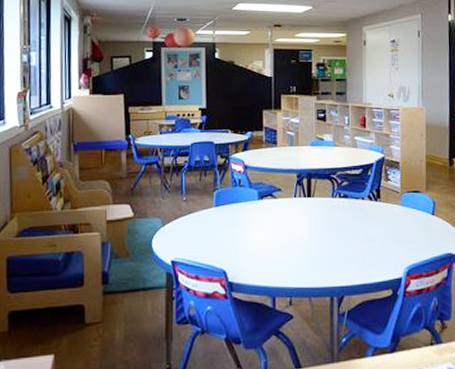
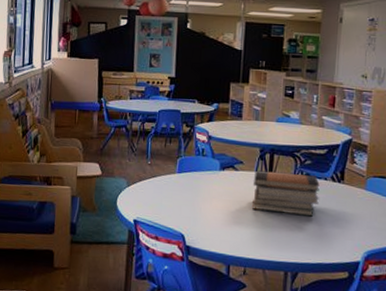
book stack: none [292,196,358,238] -> present [251,170,320,217]

